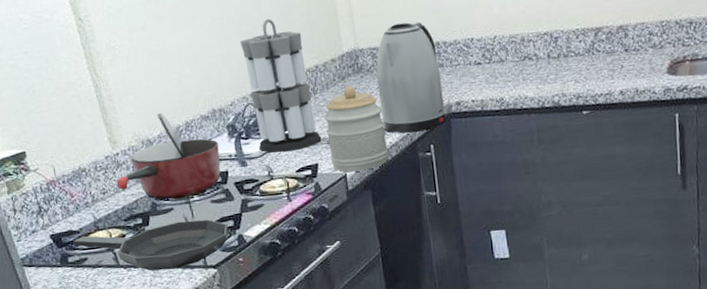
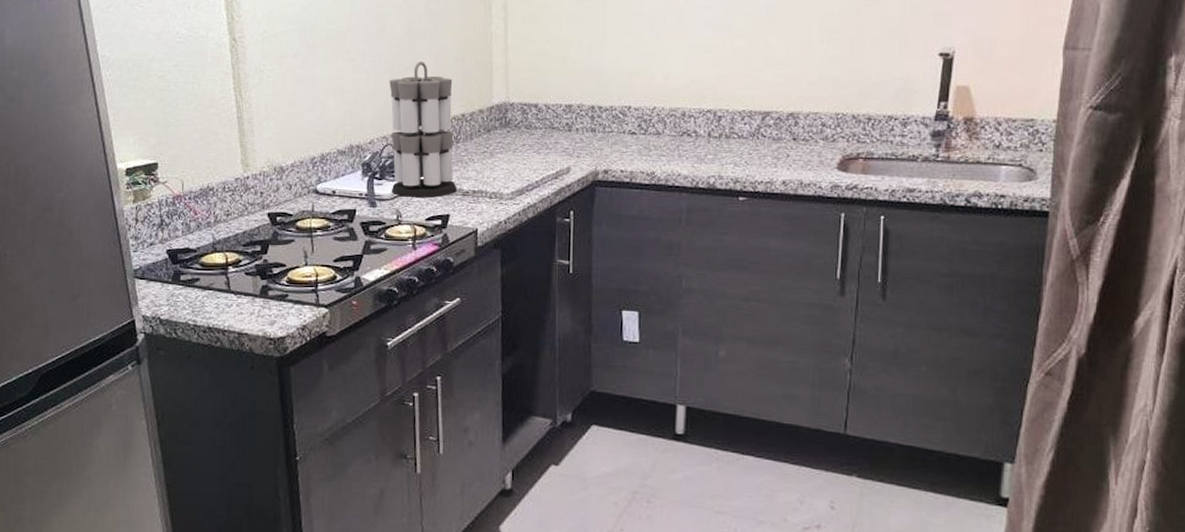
frying pan: present [73,219,229,271] -> none [188,254,347,303]
saucepan: present [116,113,221,200] -> none [242,142,351,231]
jar: present [324,86,389,172] -> none [462,139,525,228]
kettle: present [376,22,446,133] -> none [523,82,591,195]

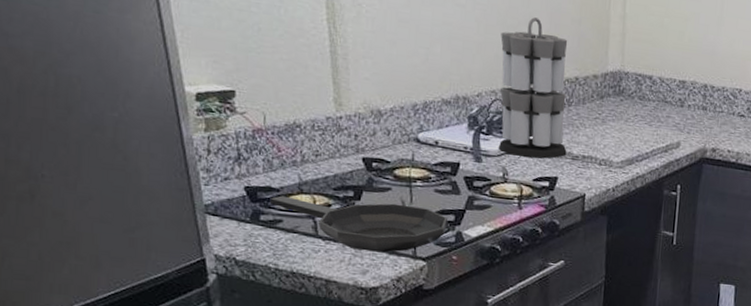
frying pan: none [188,254,347,303] -> present [269,195,448,253]

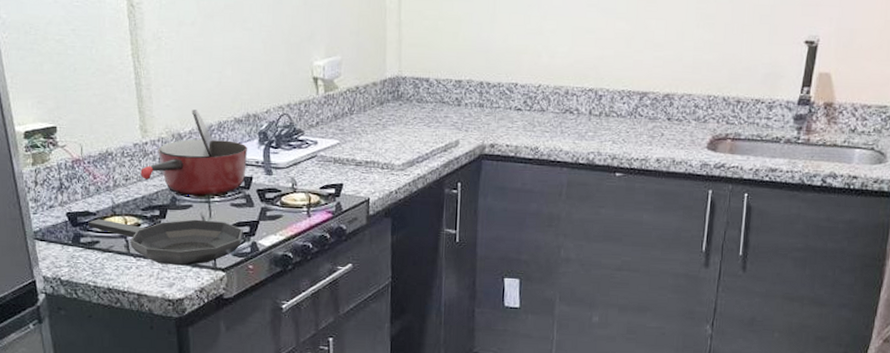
saucepan: none [333,86,456,180] -> present [140,110,248,197]
spice rack: present [499,17,568,159] -> none [285,33,351,167]

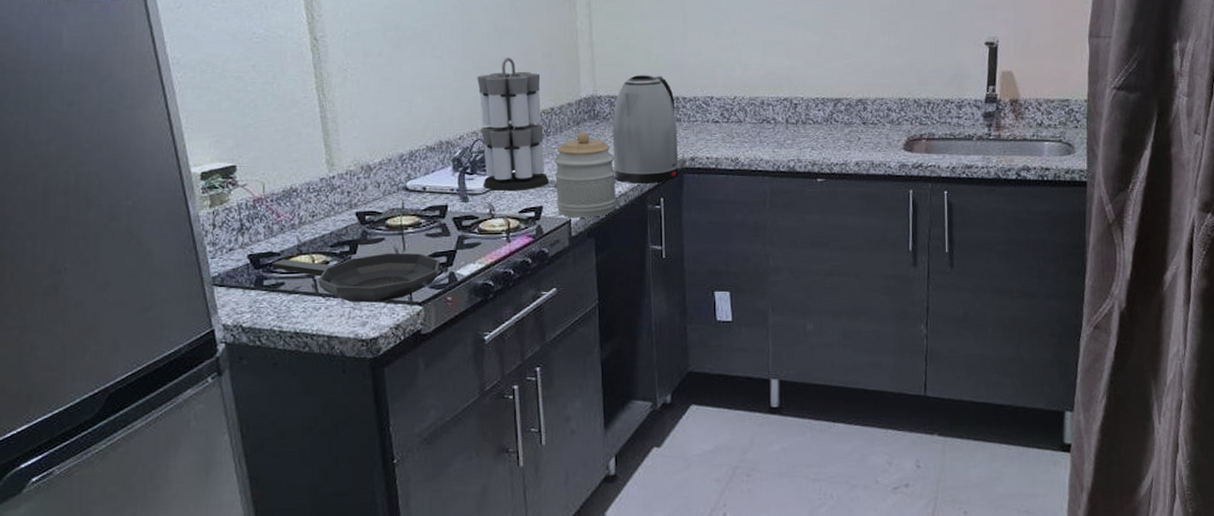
saucepan: present [140,110,248,197] -> none [328,140,442,229]
spice rack: none [285,33,351,167] -> present [477,58,549,191]
jar: none [356,112,416,198] -> present [554,131,617,218]
kettle: none [414,57,480,168] -> present [612,75,679,184]

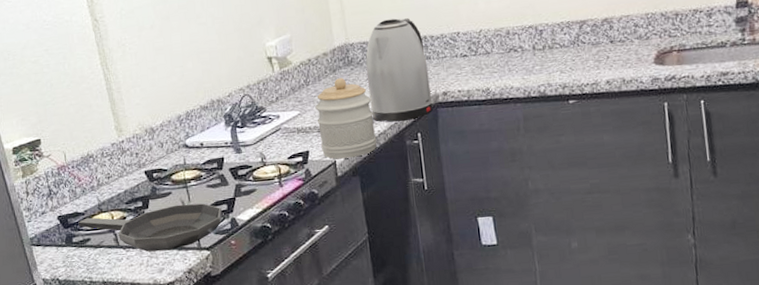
spice rack: present [477,58,549,191] -> none [239,17,313,140]

